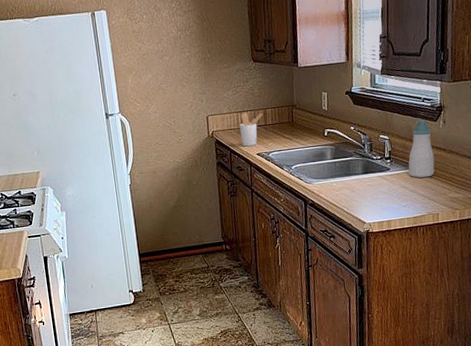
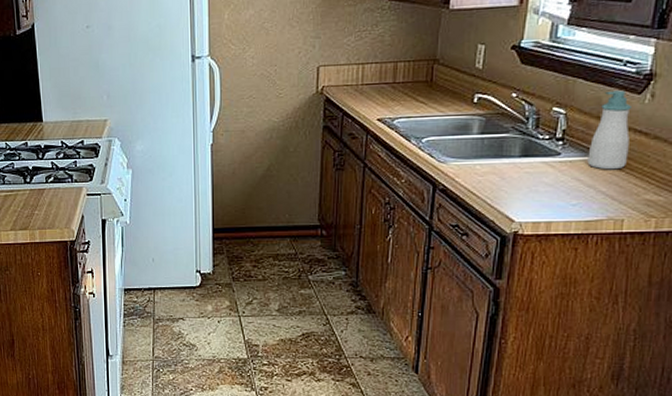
utensil holder: present [240,113,264,147] -> none [359,65,393,109]

